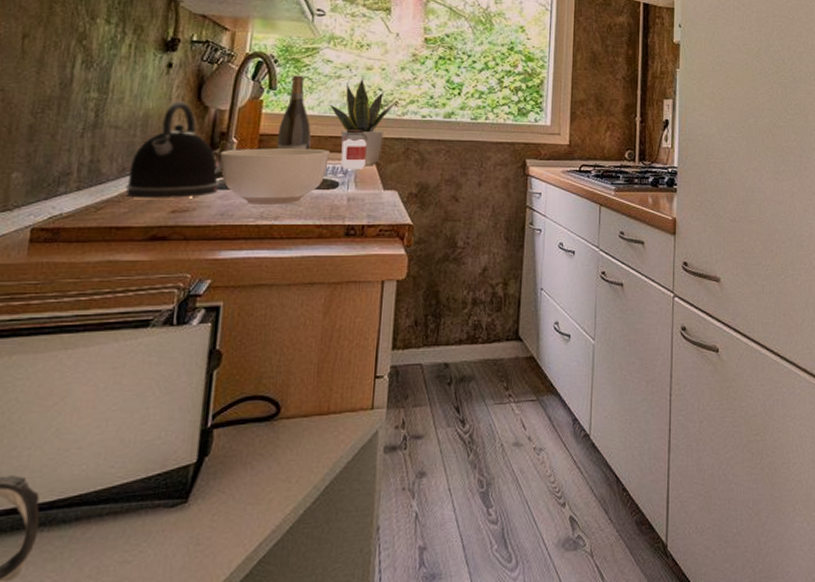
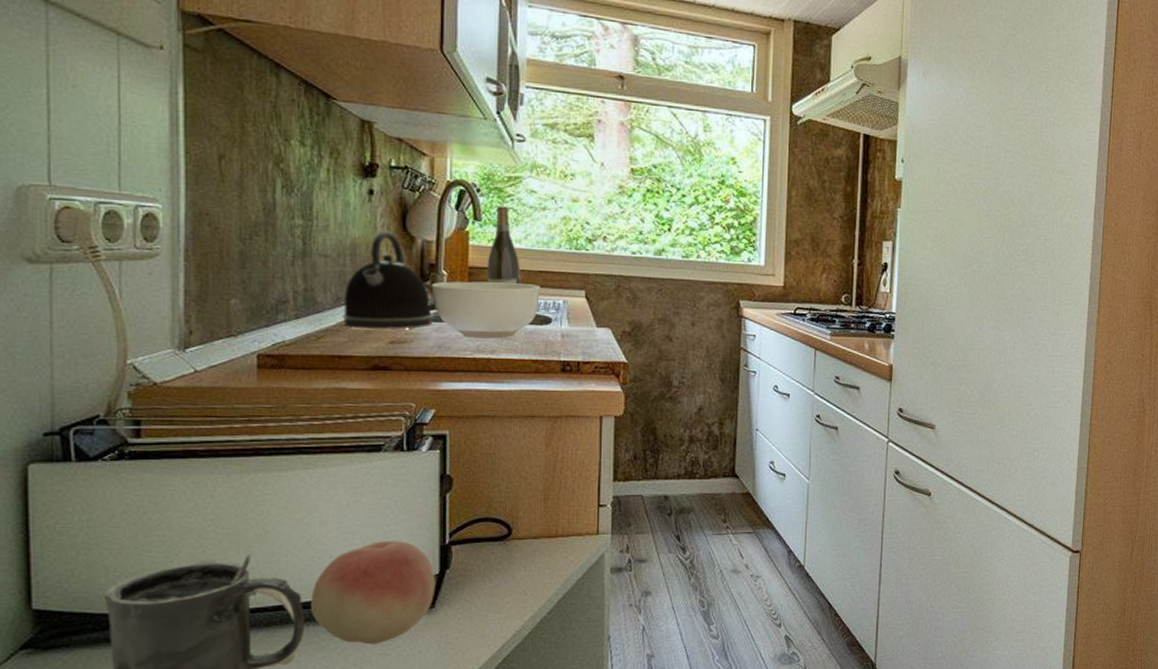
fruit: none [48,426,192,551] -> present [311,541,436,645]
potted plant: present [329,77,398,165] -> none [536,209,607,302]
jar: present [340,130,369,169] -> none [552,264,579,306]

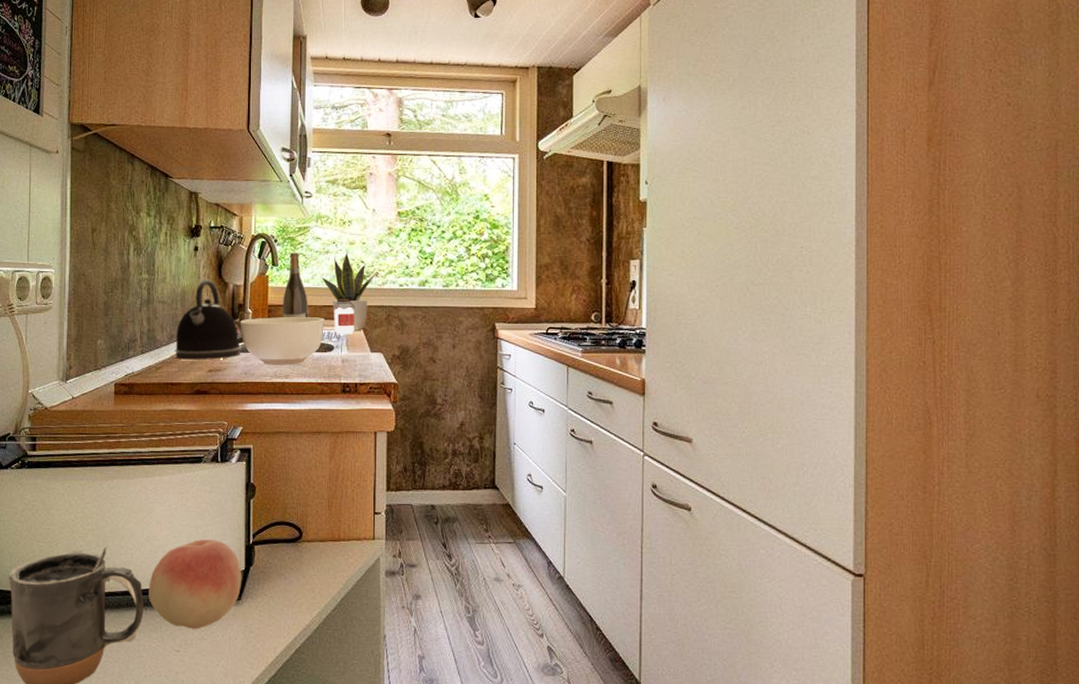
potted plant: none [536,209,607,302] -> present [321,251,378,331]
jar: none [552,264,579,306] -> present [334,299,355,334]

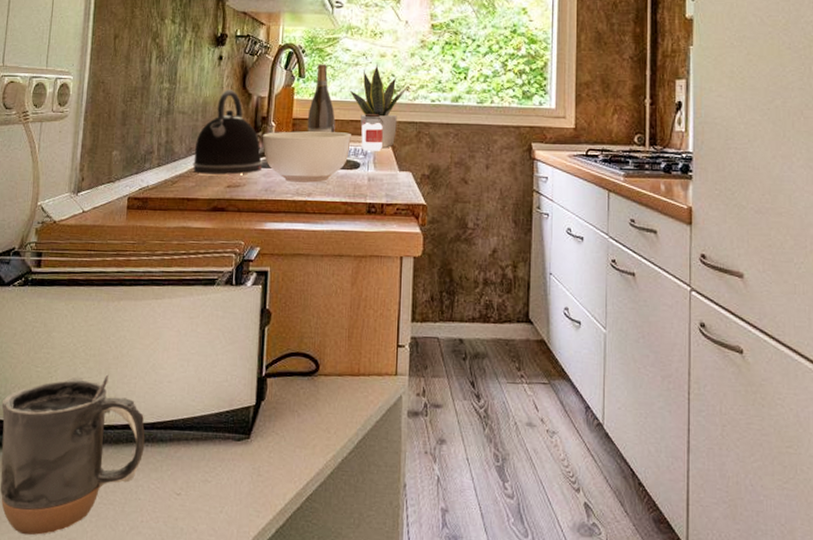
fruit: present [149,539,242,629] -> none [150,369,252,470]

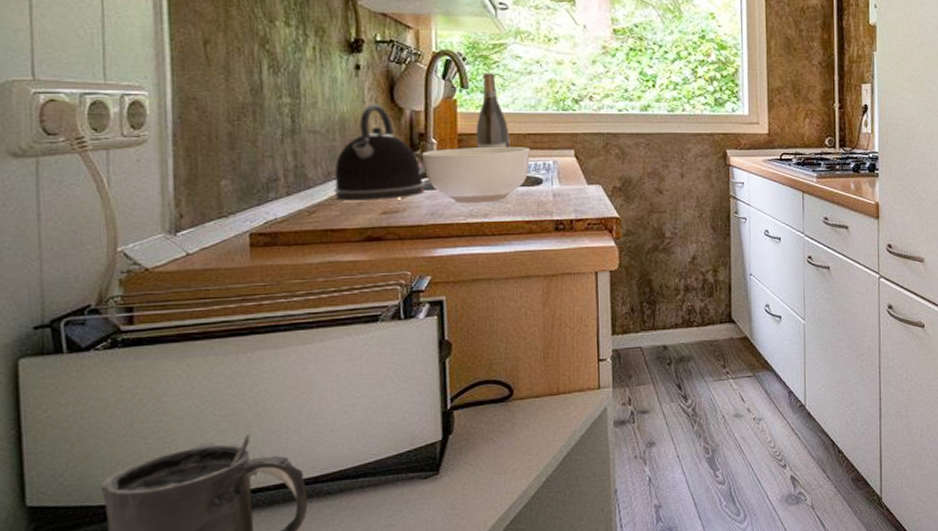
potted plant: present [349,63,410,148] -> none [523,72,593,161]
jar: present [361,114,384,151] -> none [541,126,568,166]

